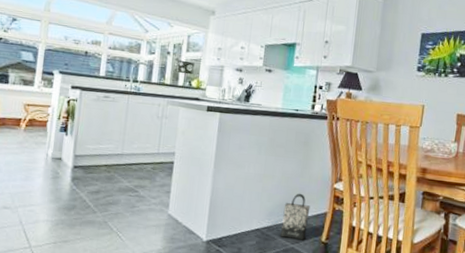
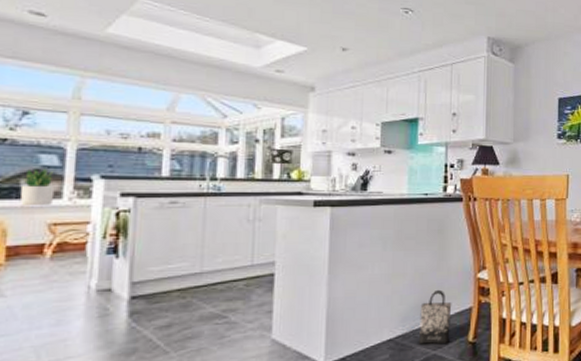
planter: none [8,62,30,90] -> present [20,168,55,206]

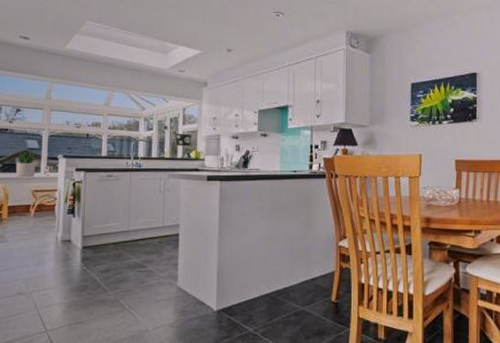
shopping bag: present [418,289,452,345] -> none [289,254,317,302]

